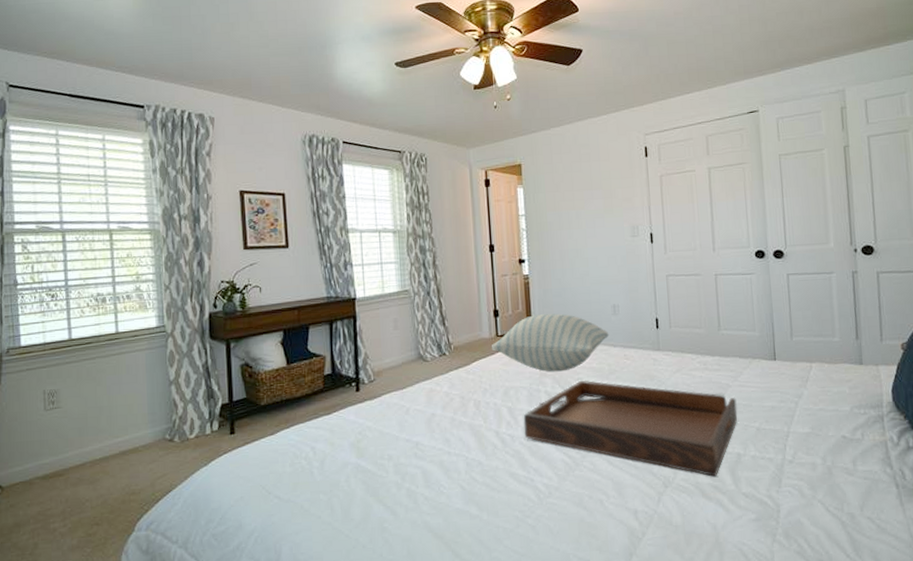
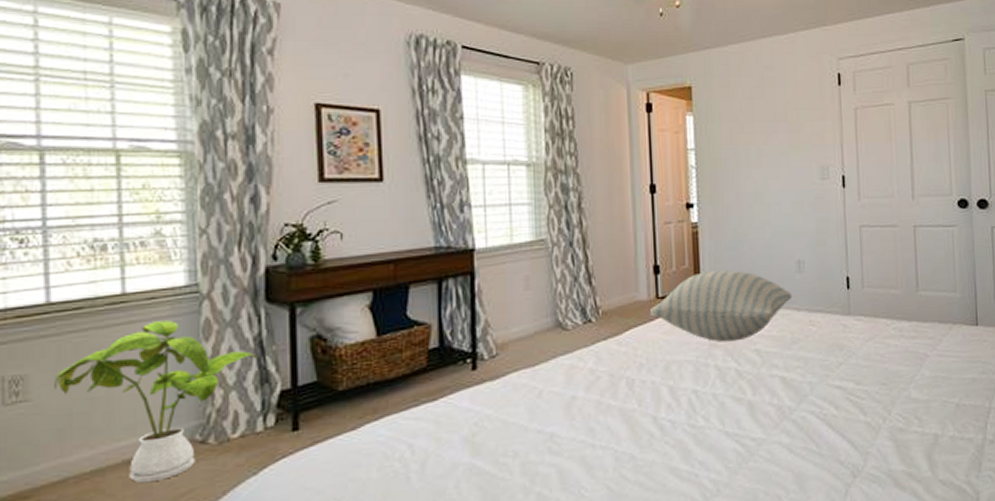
house plant: none [76,352,207,468] -> present [54,320,260,483]
serving tray: present [523,380,738,477] -> none [687,351,936,462]

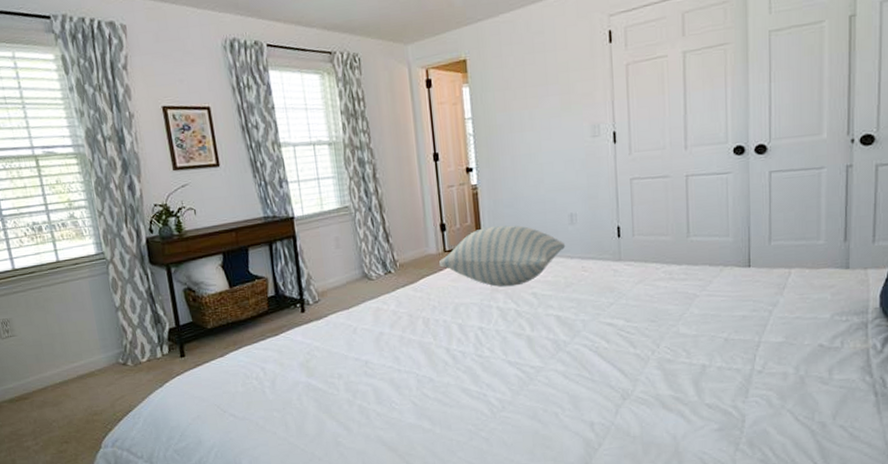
house plant: present [54,320,260,483] -> none [27,279,152,391]

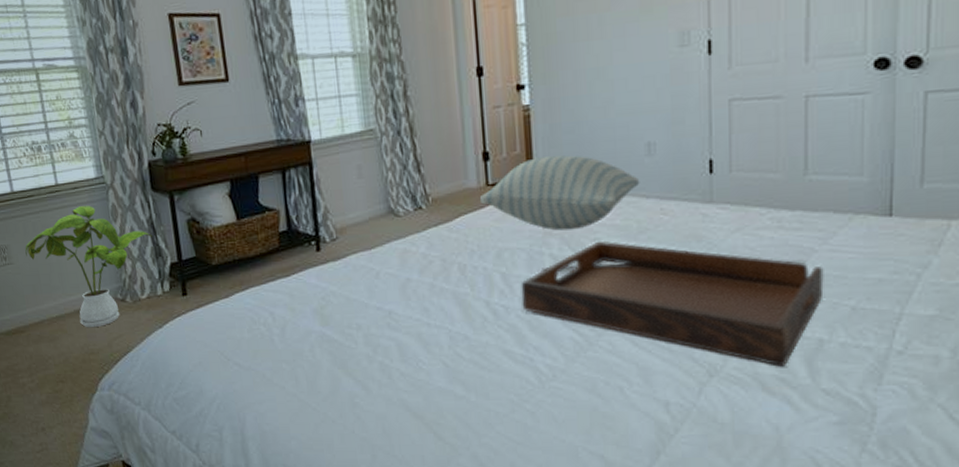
house plant: none [27,279,152,391] -> present [25,206,153,327]
serving tray: none [474,294,705,388] -> present [521,240,824,367]

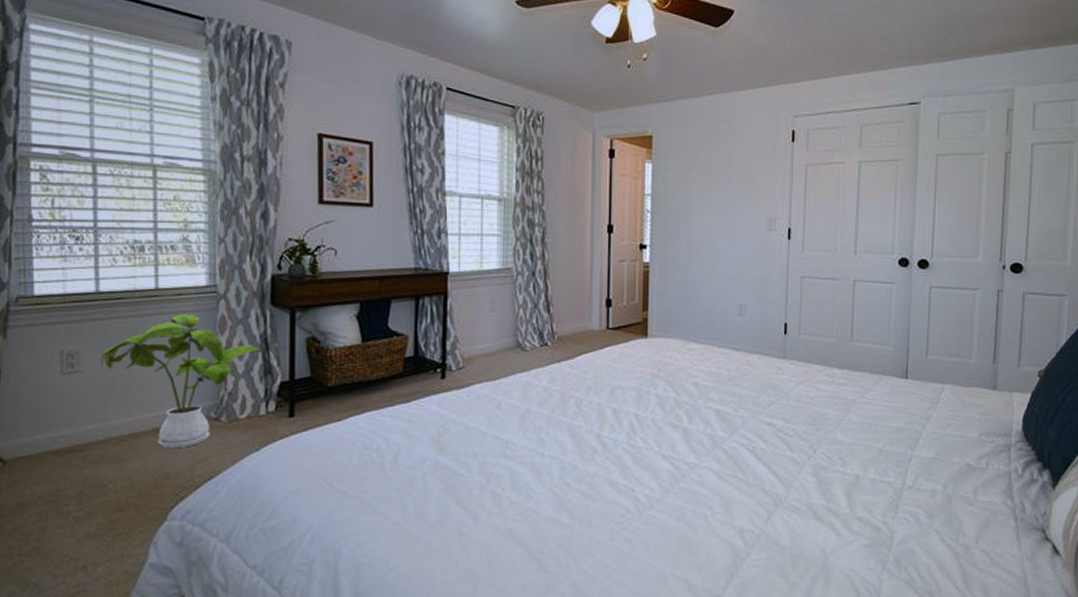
pillow: present [479,155,640,231] -> none [599,308,732,374]
serving tray: present [521,240,824,367] -> none [628,384,861,498]

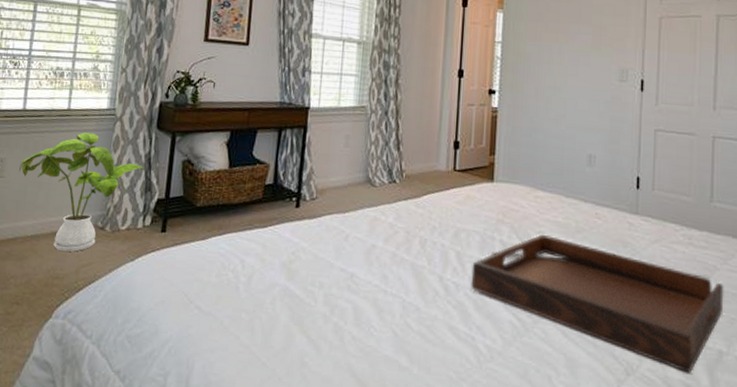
serving tray: none [628,384,861,498] -> present [471,234,724,373]

